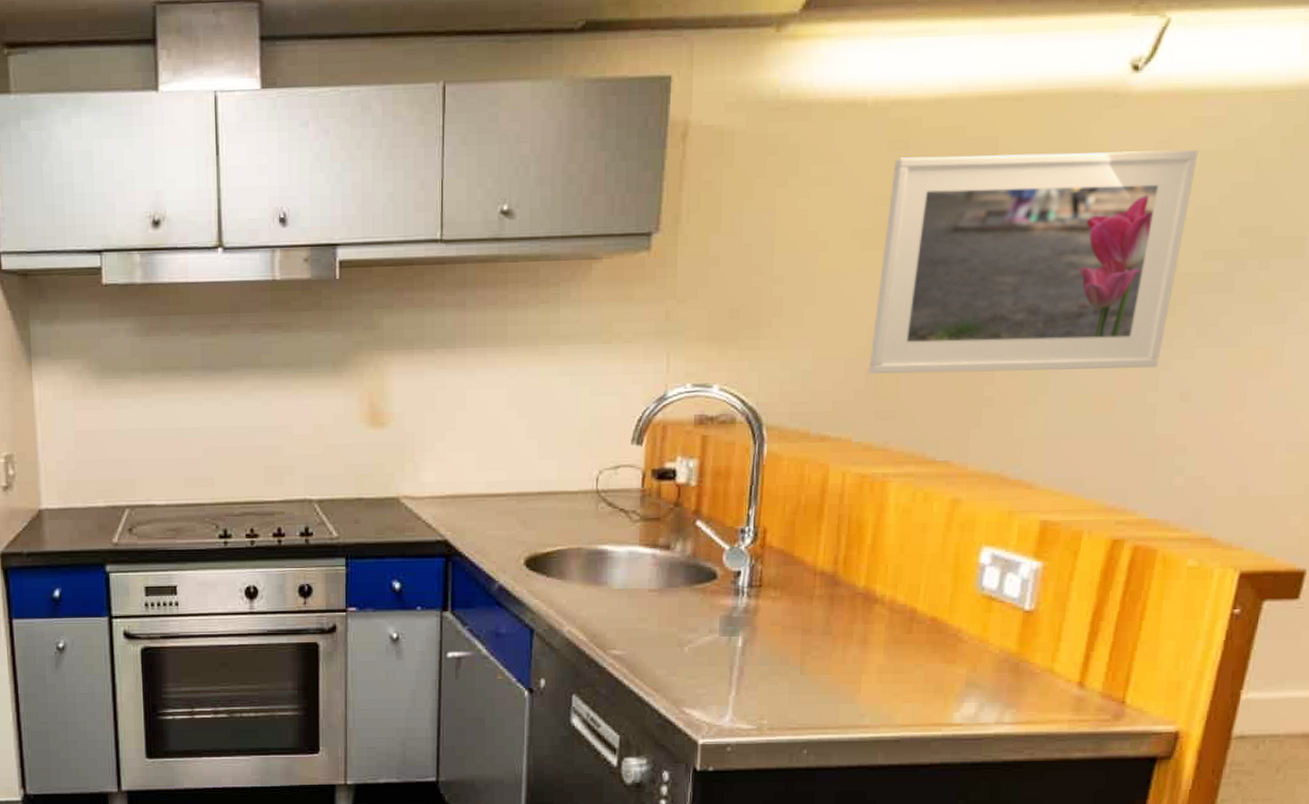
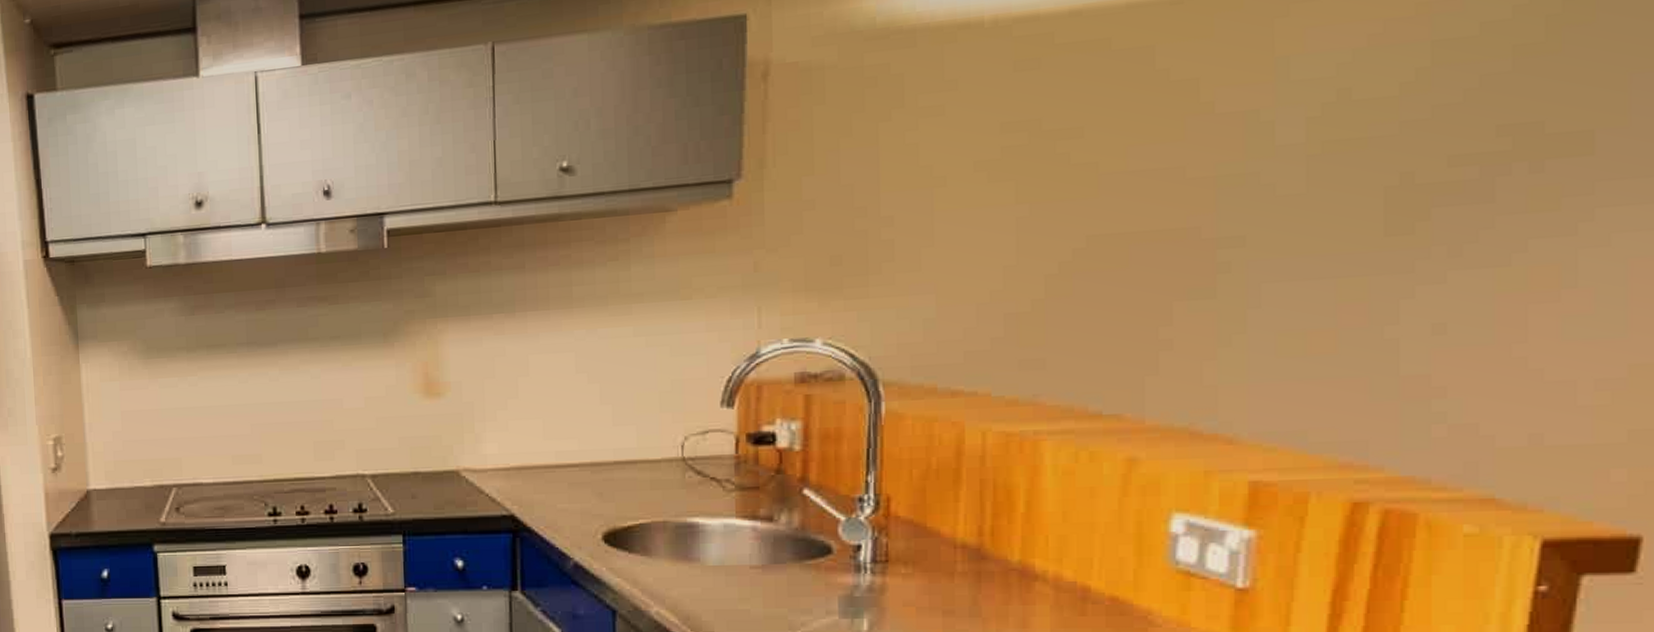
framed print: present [868,149,1199,374] -> none [1007,40,1429,319]

